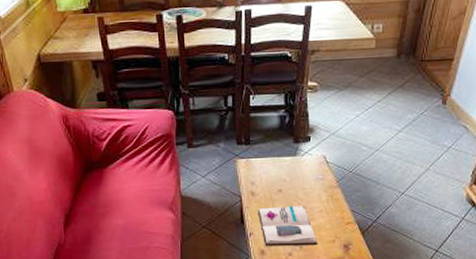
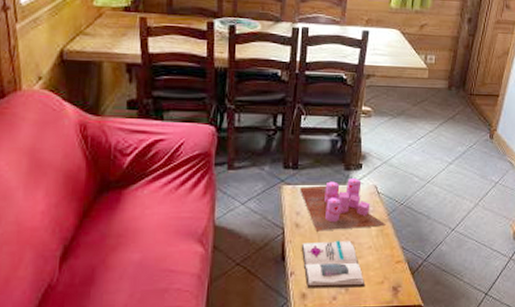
candle: none [253,149,335,198] -> present [300,177,386,232]

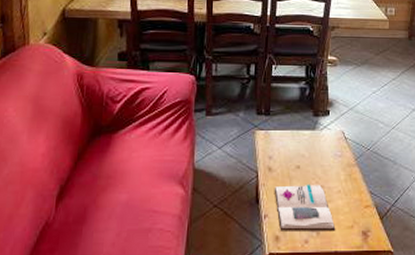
candle: present [300,177,386,232] -> none [272,123,354,175]

